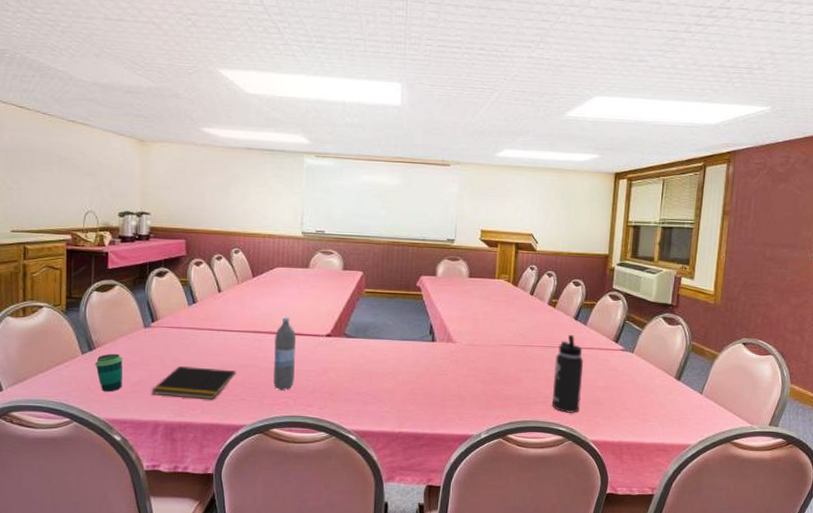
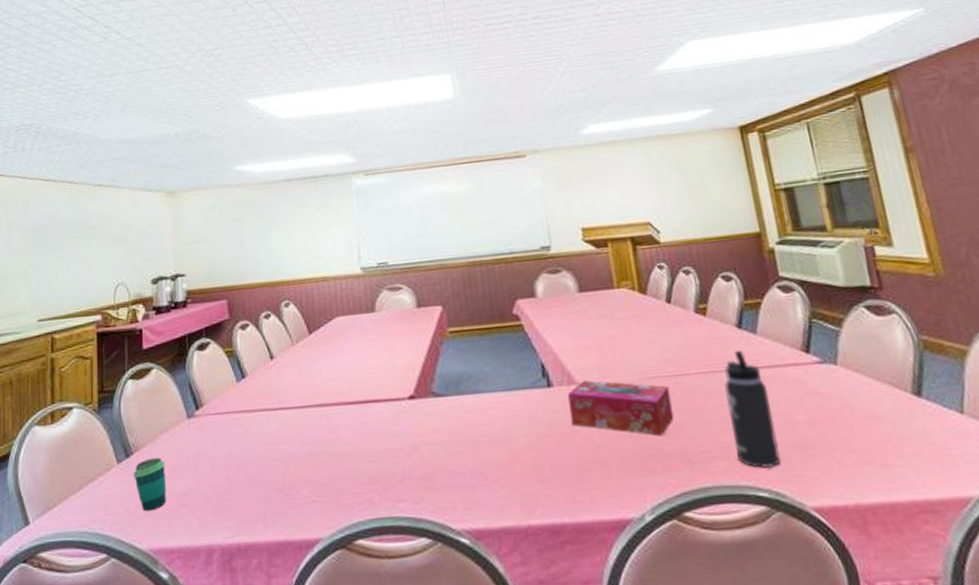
notepad: present [150,366,236,399] -> none [200,461,303,509]
water bottle: present [273,317,296,391] -> none [344,379,377,484]
tissue box: none [444,340,518,385] -> present [568,380,675,436]

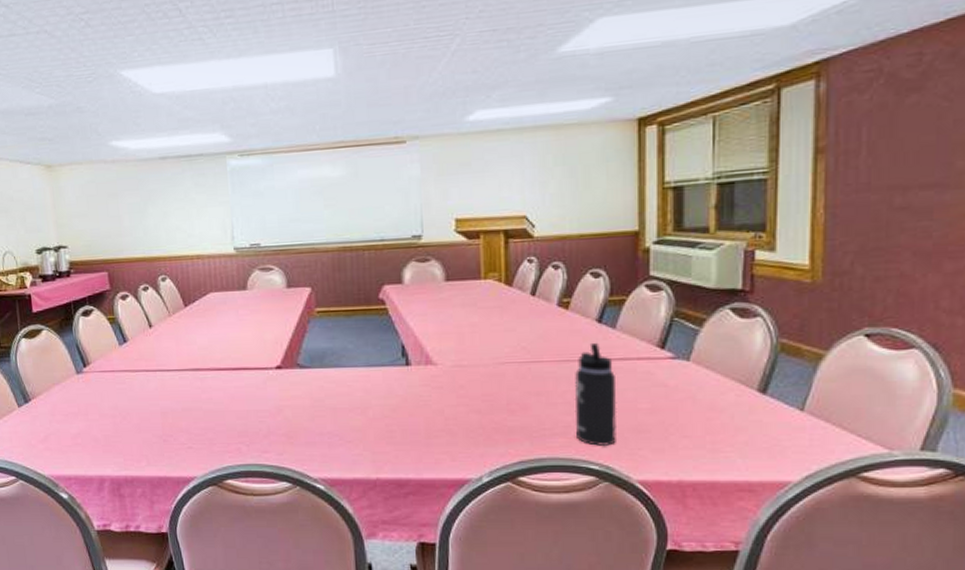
cup: present [133,457,166,512] -> none [32,404,62,447]
tissue box: present [568,380,675,436] -> none [424,361,522,414]

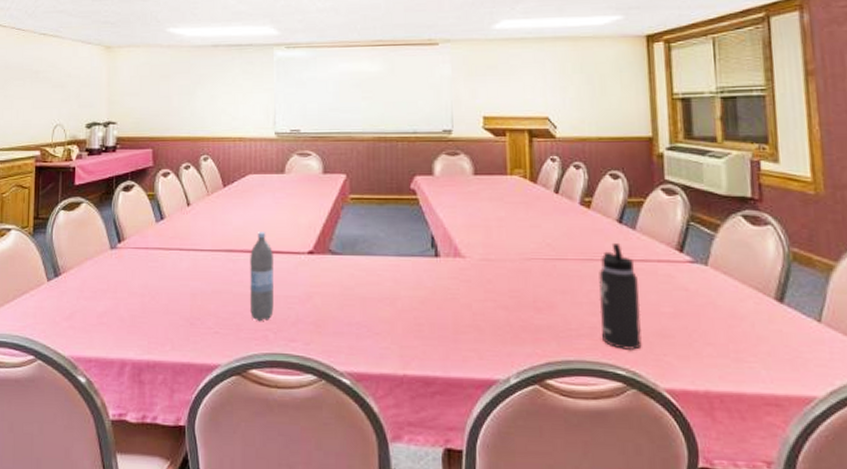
water bottle: none [217,349,245,436] -> present [250,232,274,322]

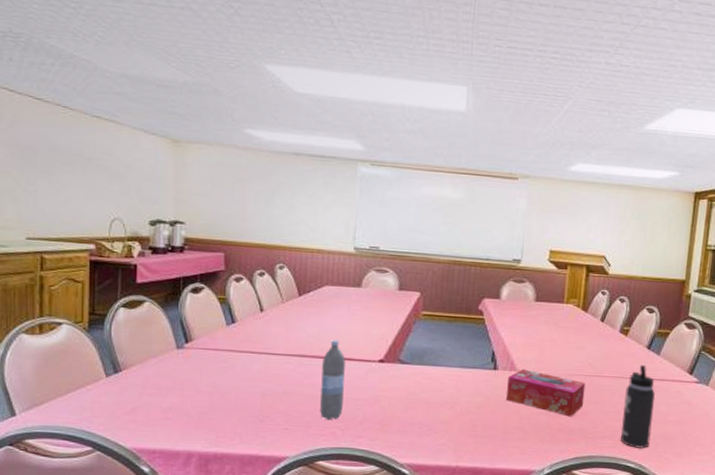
tissue box: none [453,254,548,311] -> present [506,369,586,417]

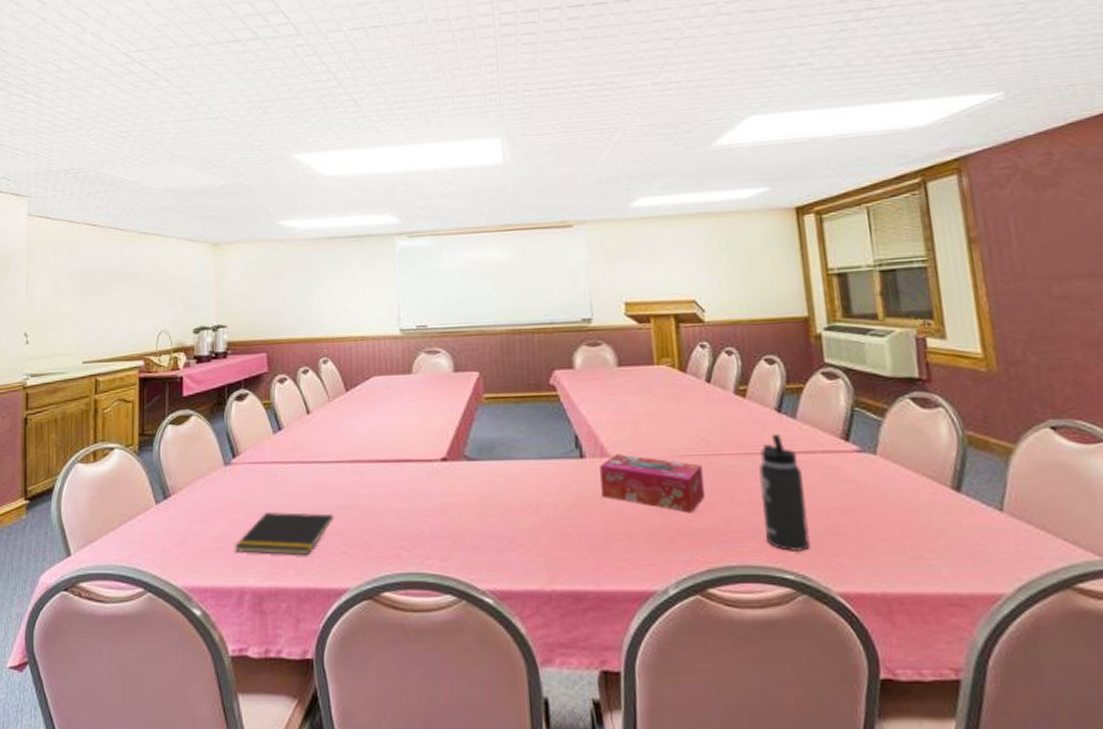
notepad: none [183,392,279,428] -> present [234,512,334,555]
water bottle: present [320,340,345,420] -> none [377,439,406,539]

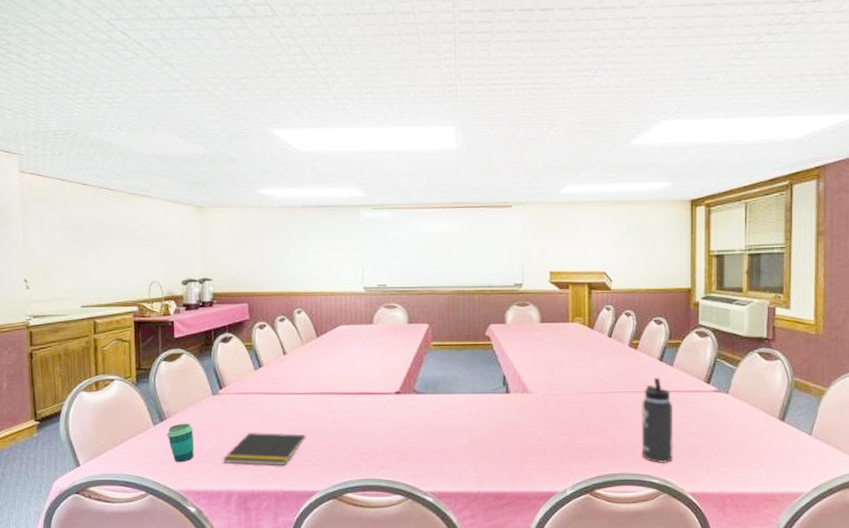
cup: none [170,501,202,552] -> present [167,423,194,463]
tissue box: present [600,453,706,513] -> none [521,390,600,435]

